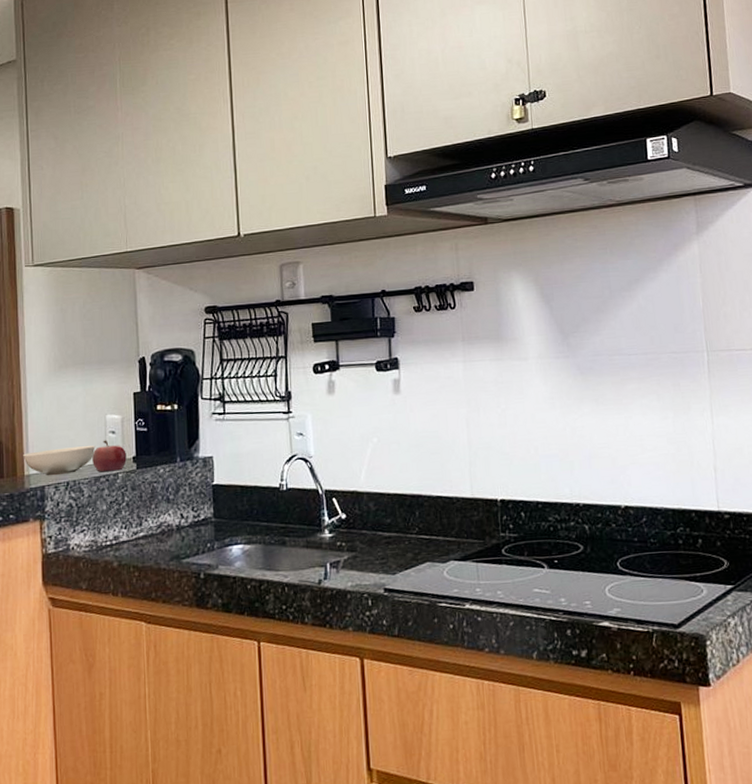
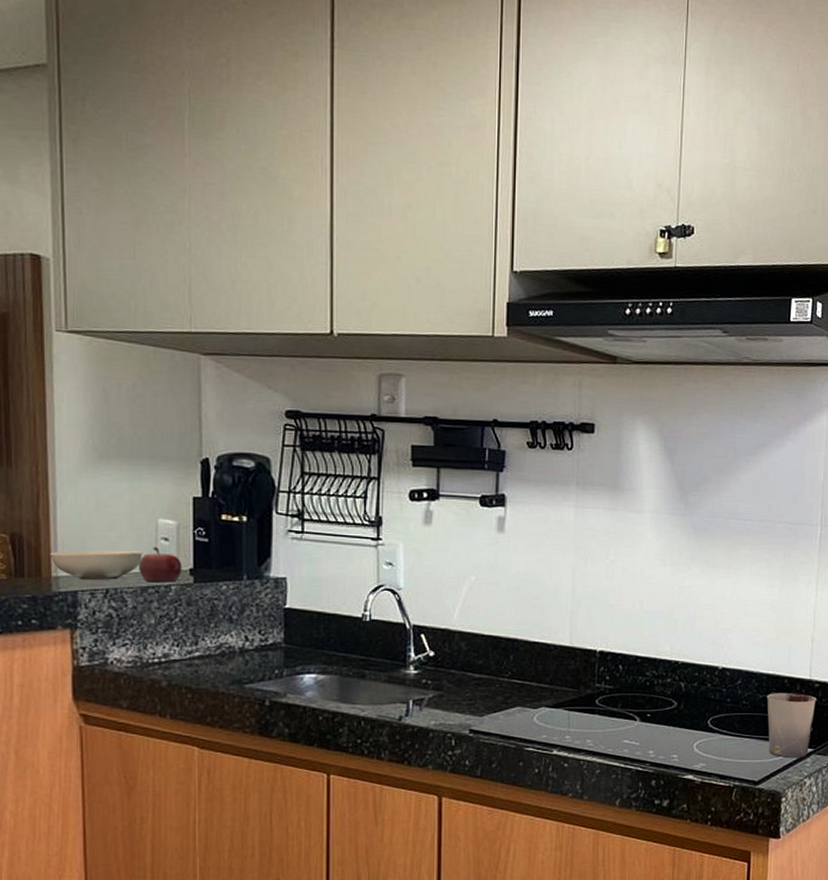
cup: none [675,526,729,598] -> present [767,693,817,759]

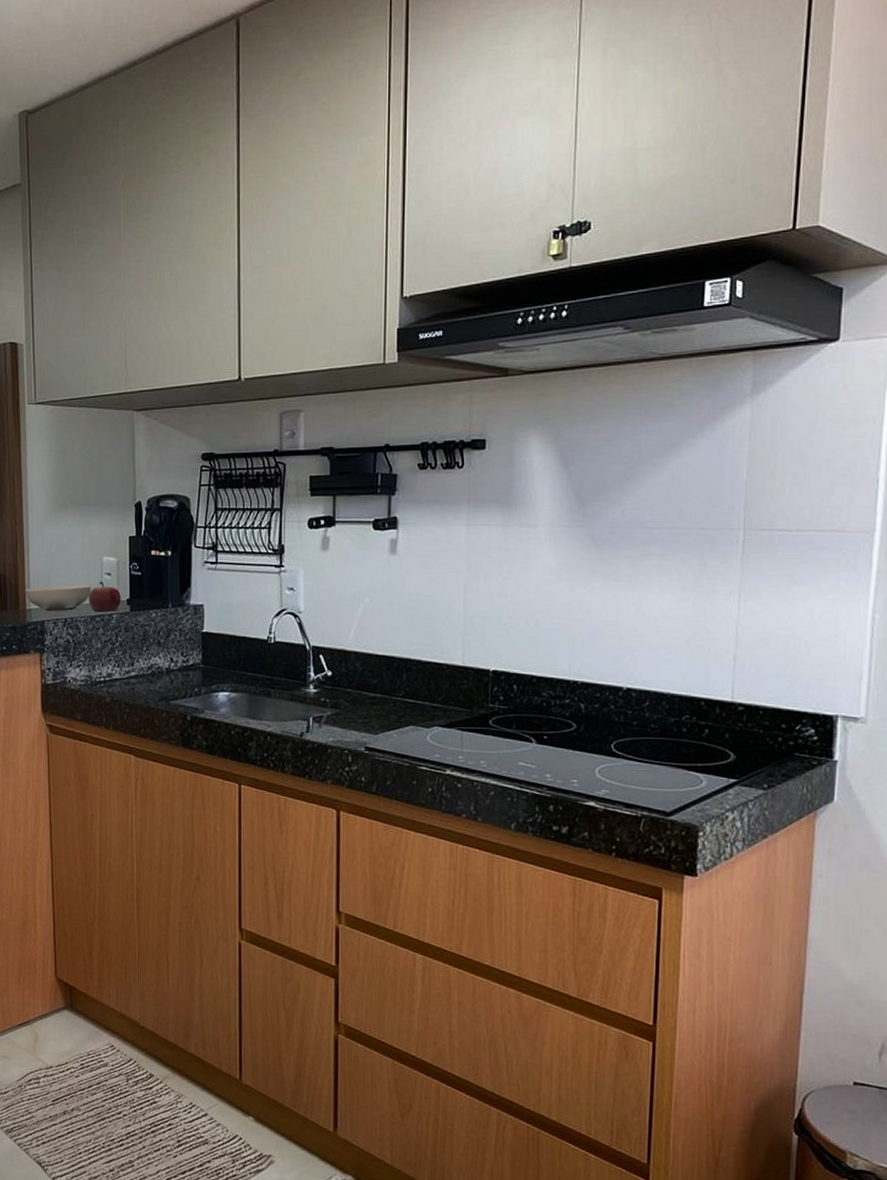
cup: present [767,693,817,759] -> none [680,716,741,789]

